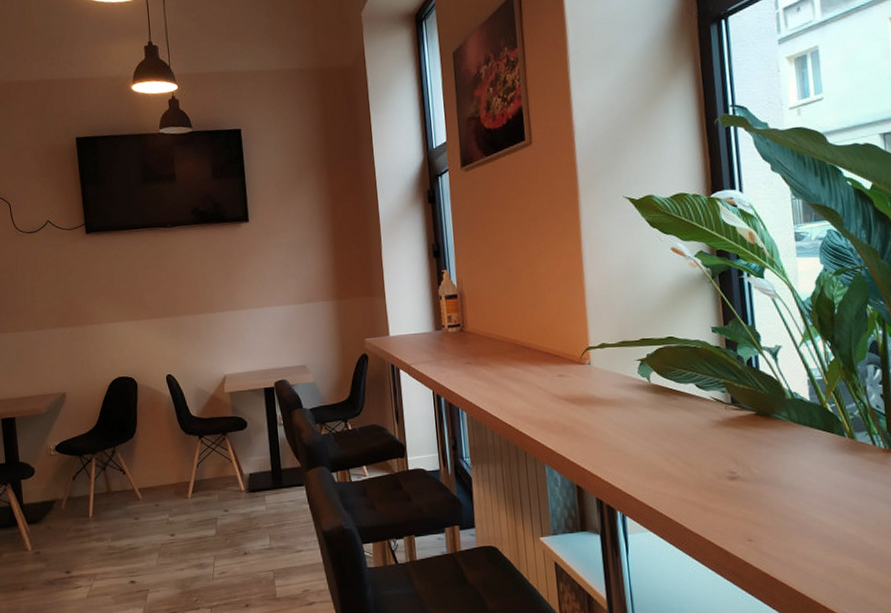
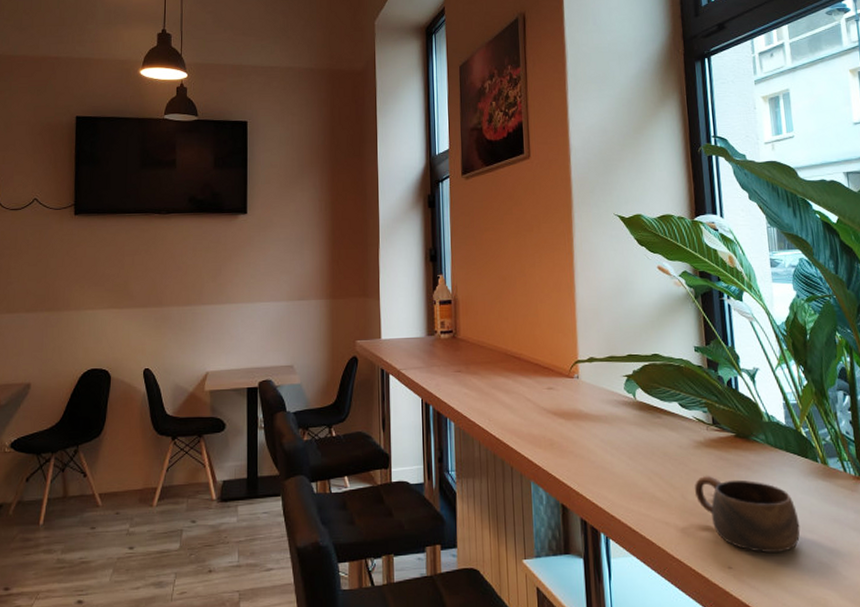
cup: none [712,453,825,525] -> present [694,475,801,553]

